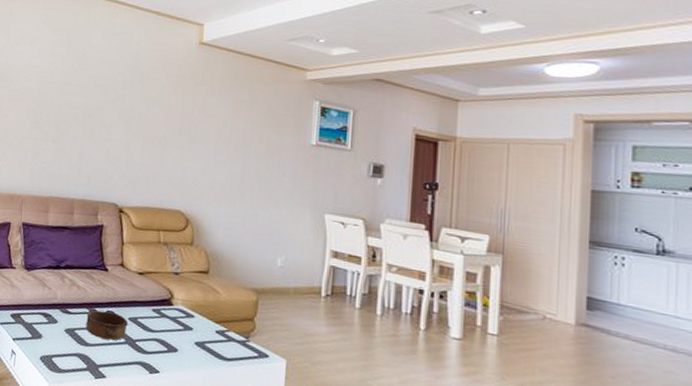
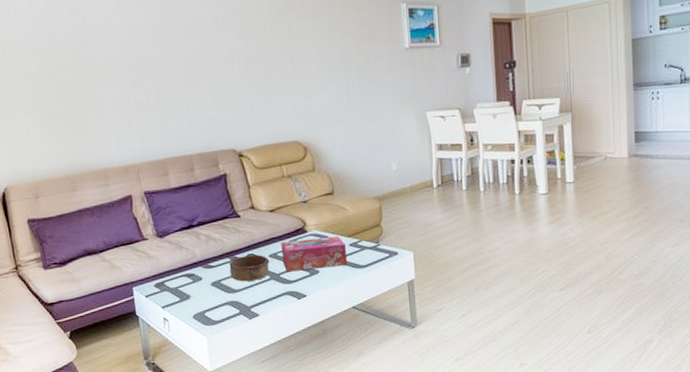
tissue box: none [141,308,213,353] -> present [281,235,347,272]

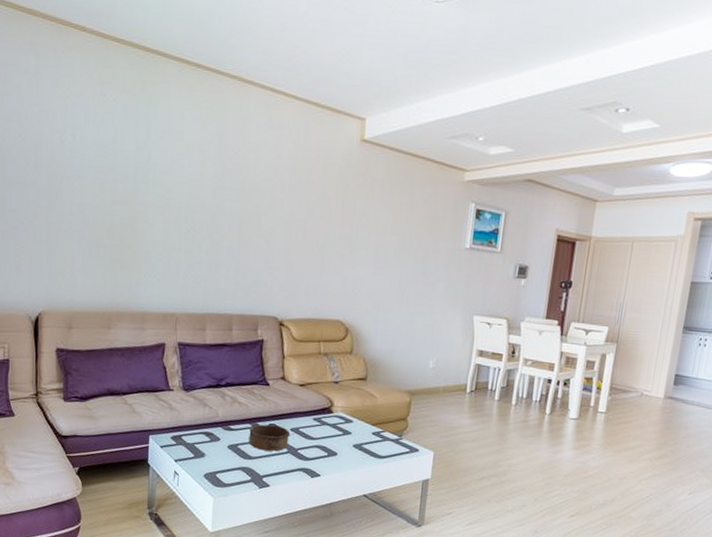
tissue box: present [281,235,347,272] -> none [303,418,369,453]

